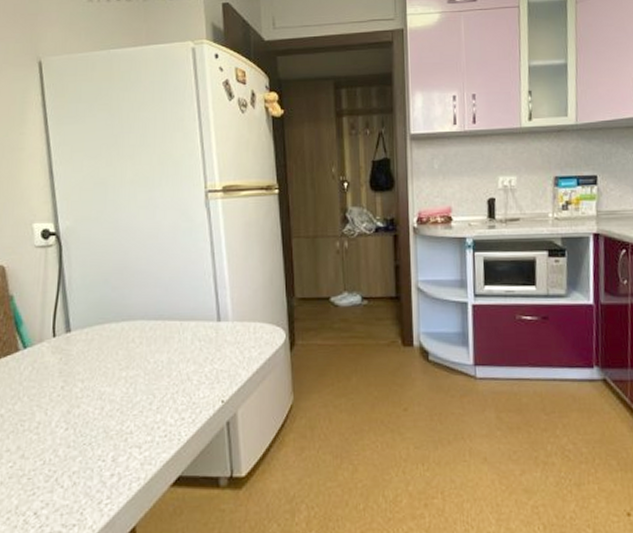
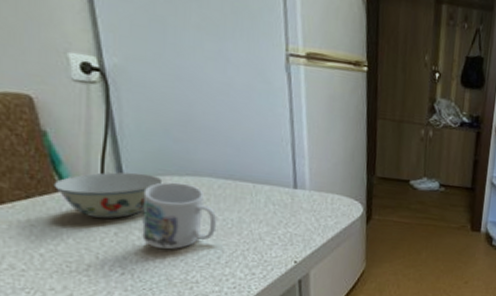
bowl: none [15,324,103,374] -> present [53,172,163,219]
mug: none [84,329,149,399] -> present [142,182,217,249]

